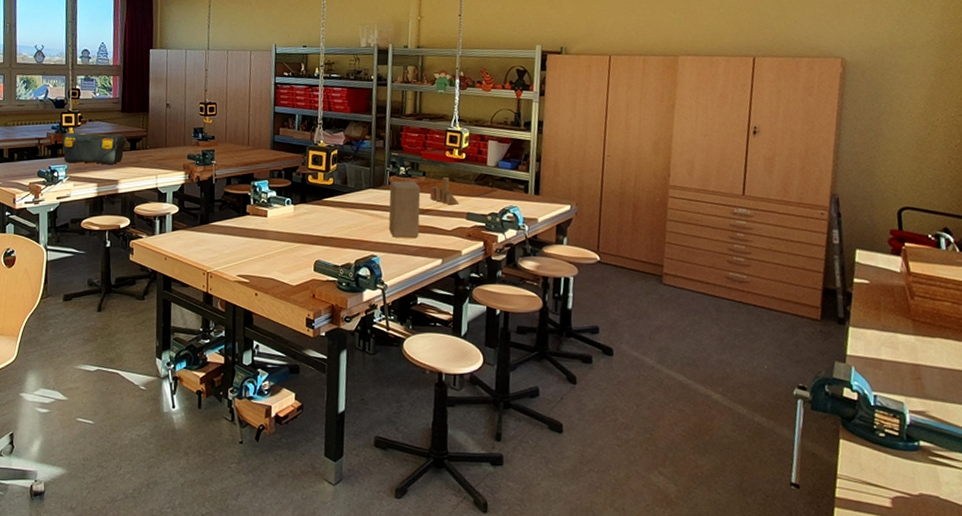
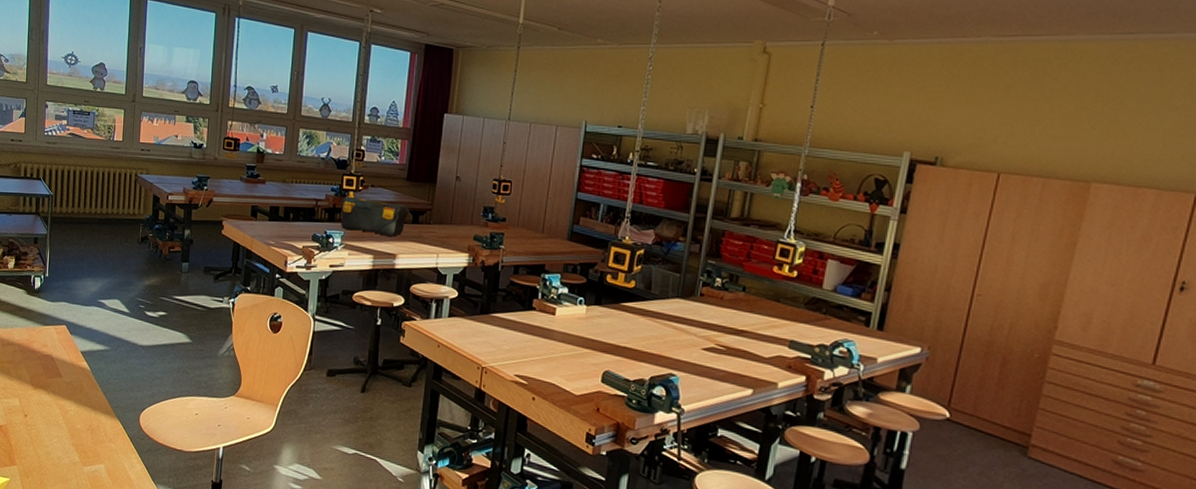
wooden block: present [388,180,421,239] -> none [694,292,737,362]
wooden blocks: present [429,177,460,205] -> none [747,296,783,330]

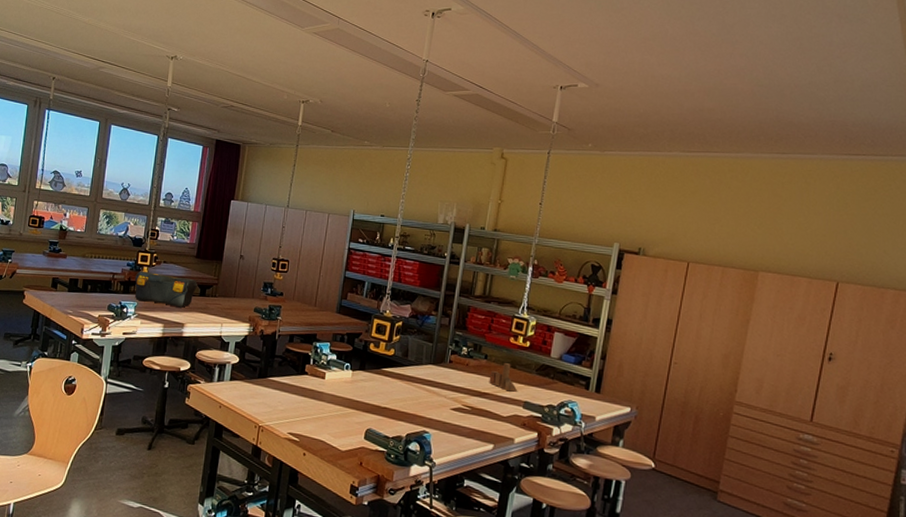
wooden blocks: none [747,296,783,330] -> present [489,363,518,392]

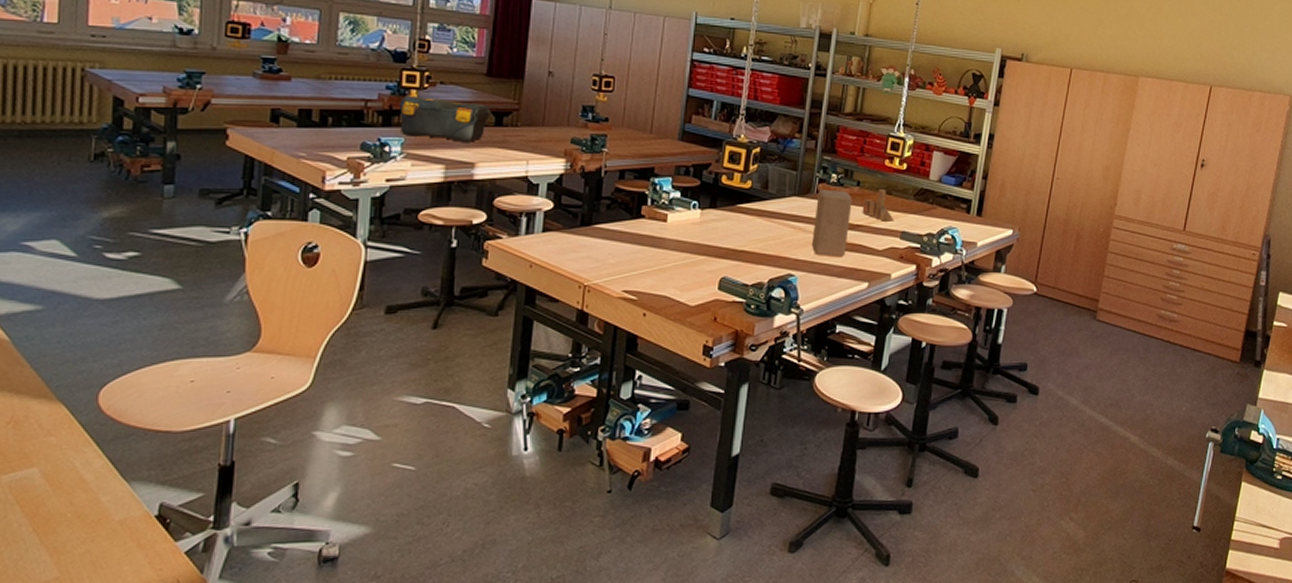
wooden block: none [444,359,480,421] -> present [812,189,852,258]

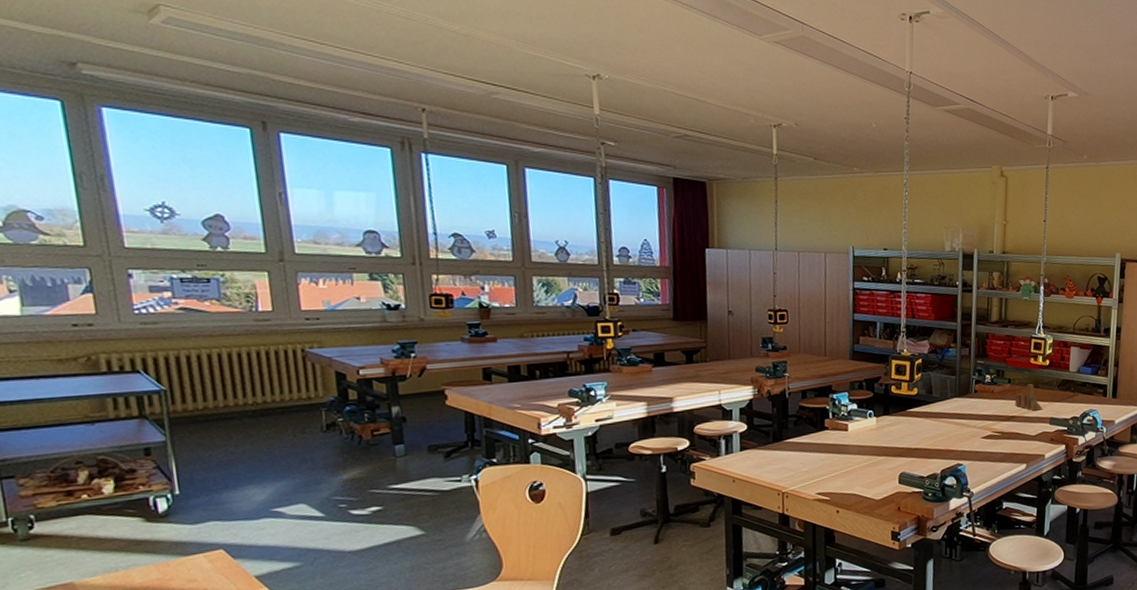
toolbox: present [398,95,490,142] -> none [597,344,681,381]
wooden block: present [812,189,852,258] -> none [974,388,1006,446]

